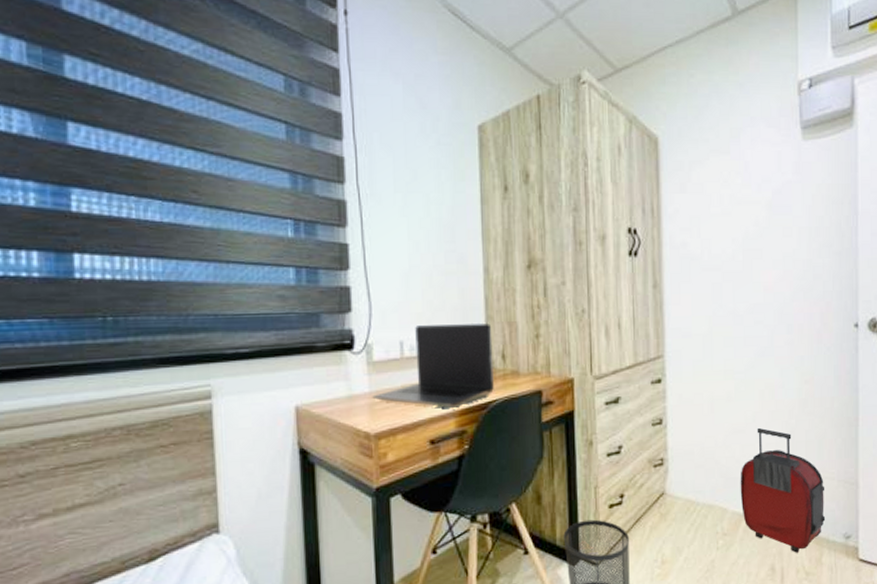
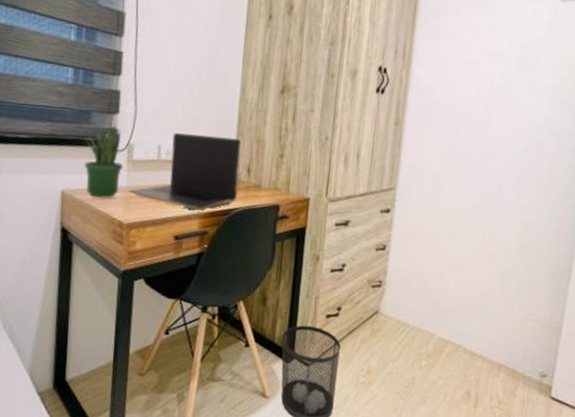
planter: none [318,323,363,409] -> present [84,122,124,199]
suitcase: present [740,427,826,553] -> none [447,265,530,383]

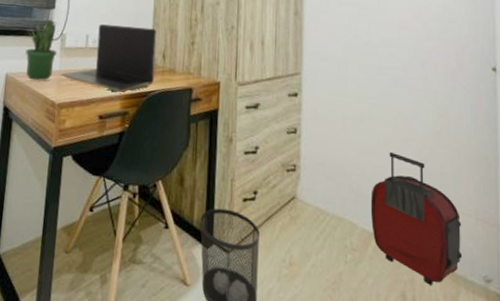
suitcase: none [447,265,530,383] -> present [370,151,463,286]

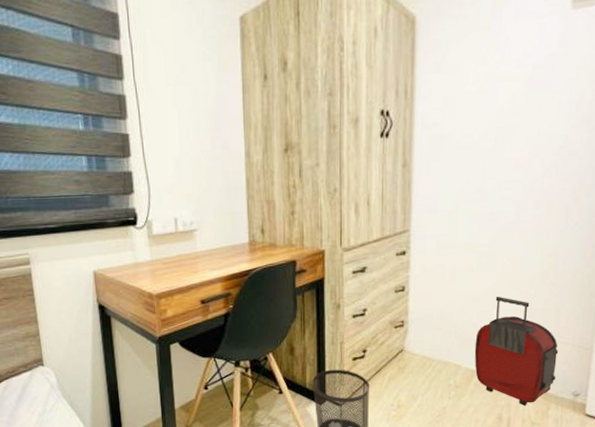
planter: present [25,16,57,81] -> none [109,203,146,274]
laptop computer: present [61,24,157,92] -> none [153,202,254,274]

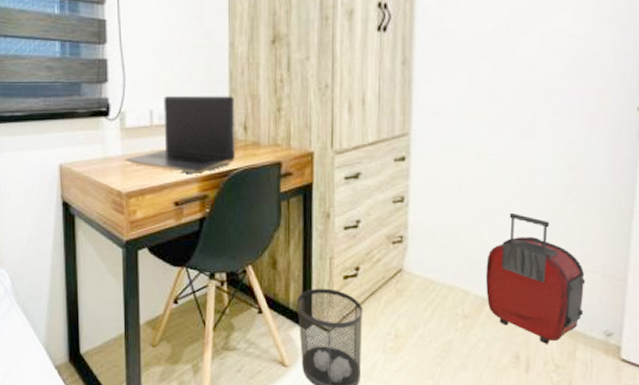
laptop computer: none [153,202,254,274] -> present [124,96,235,174]

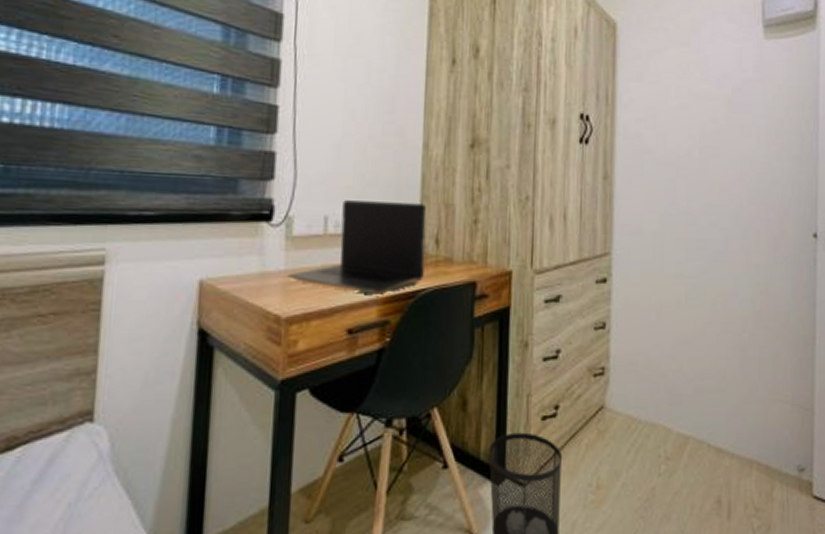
suitcase: present [485,212,586,344] -> none [686,339,779,485]

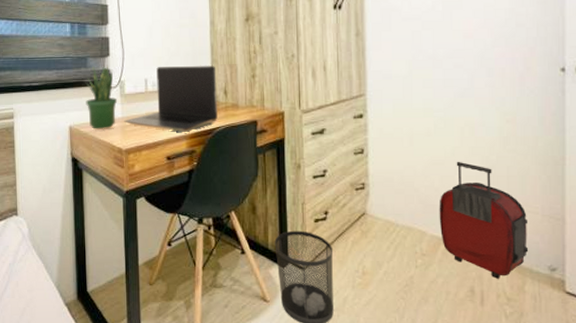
planter: none [229,191,281,287] -> present [86,65,118,129]
suitcase: none [686,339,779,485] -> present [439,161,529,279]

